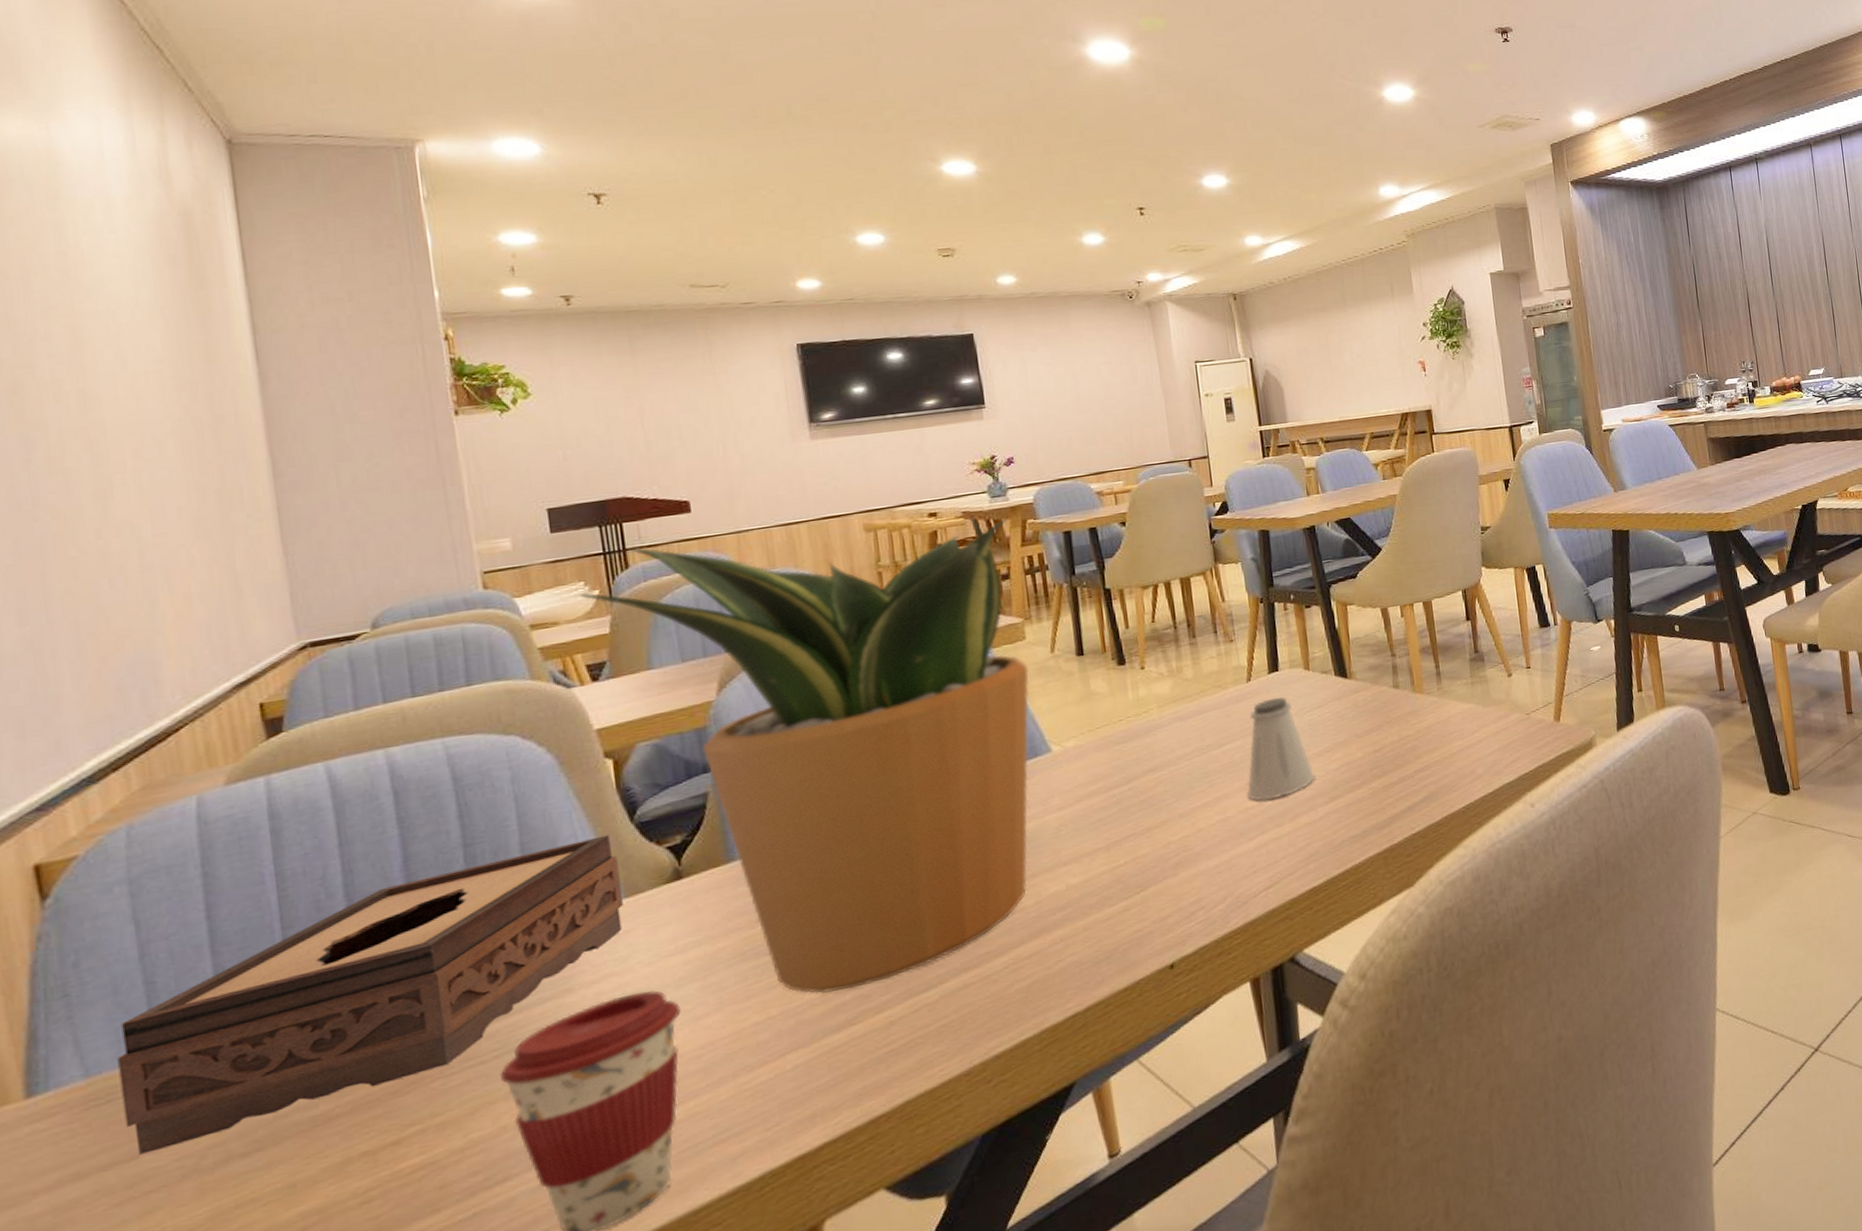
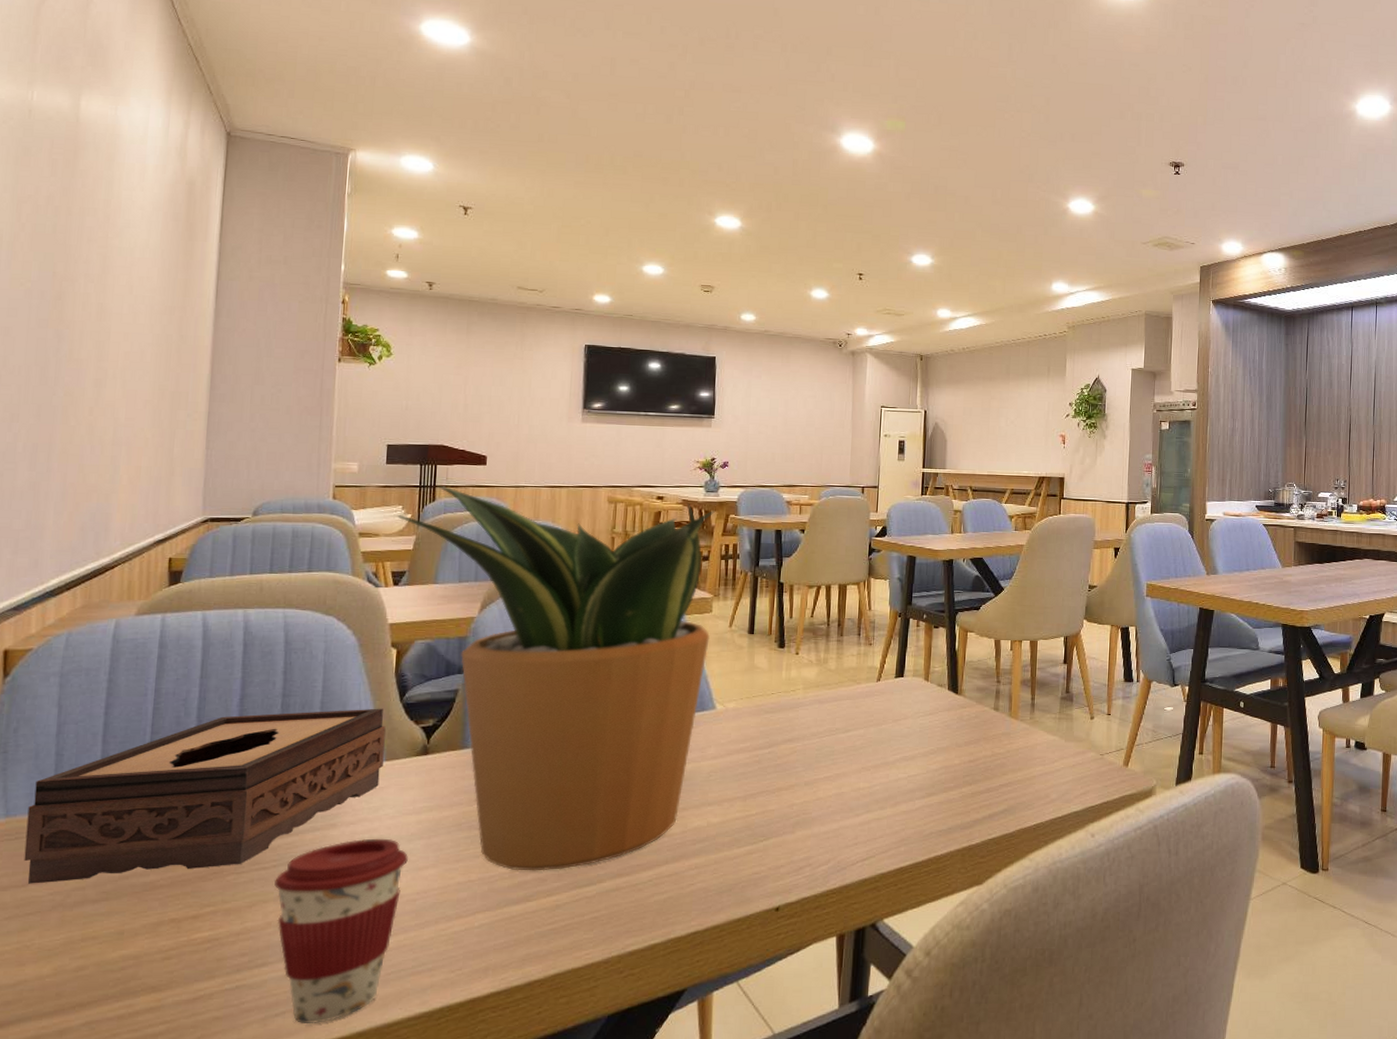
saltshaker: present [1247,697,1314,801] -> none [861,699,917,785]

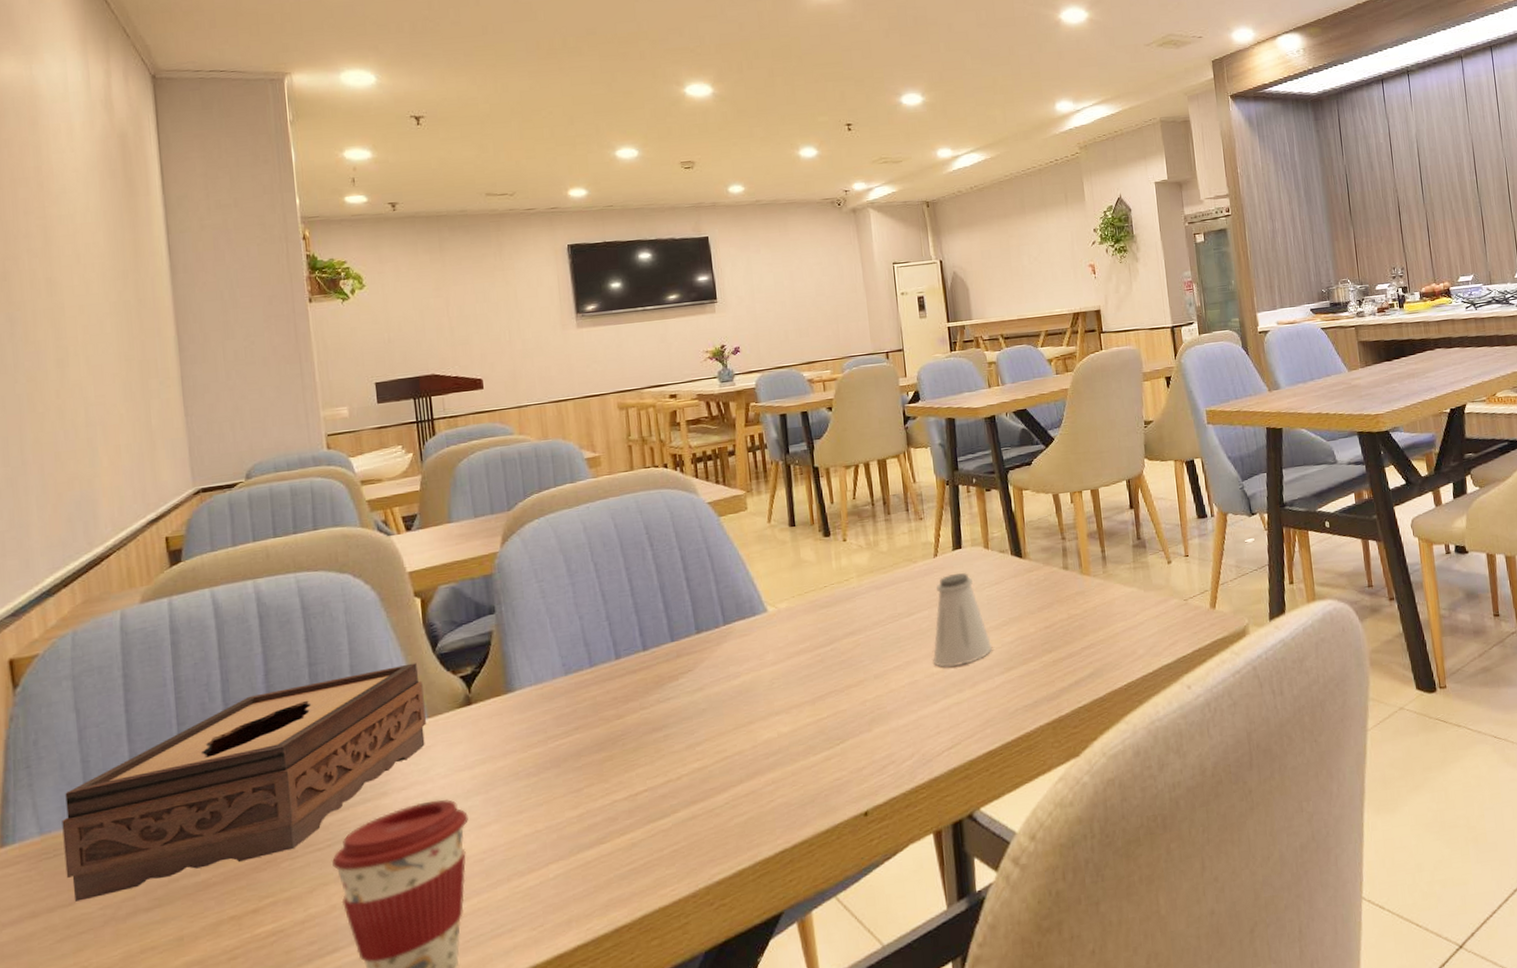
potted plant: present [397,485,715,871] -> none [398,396,750,814]
saltshaker: none [861,699,917,785] -> present [933,573,992,667]

